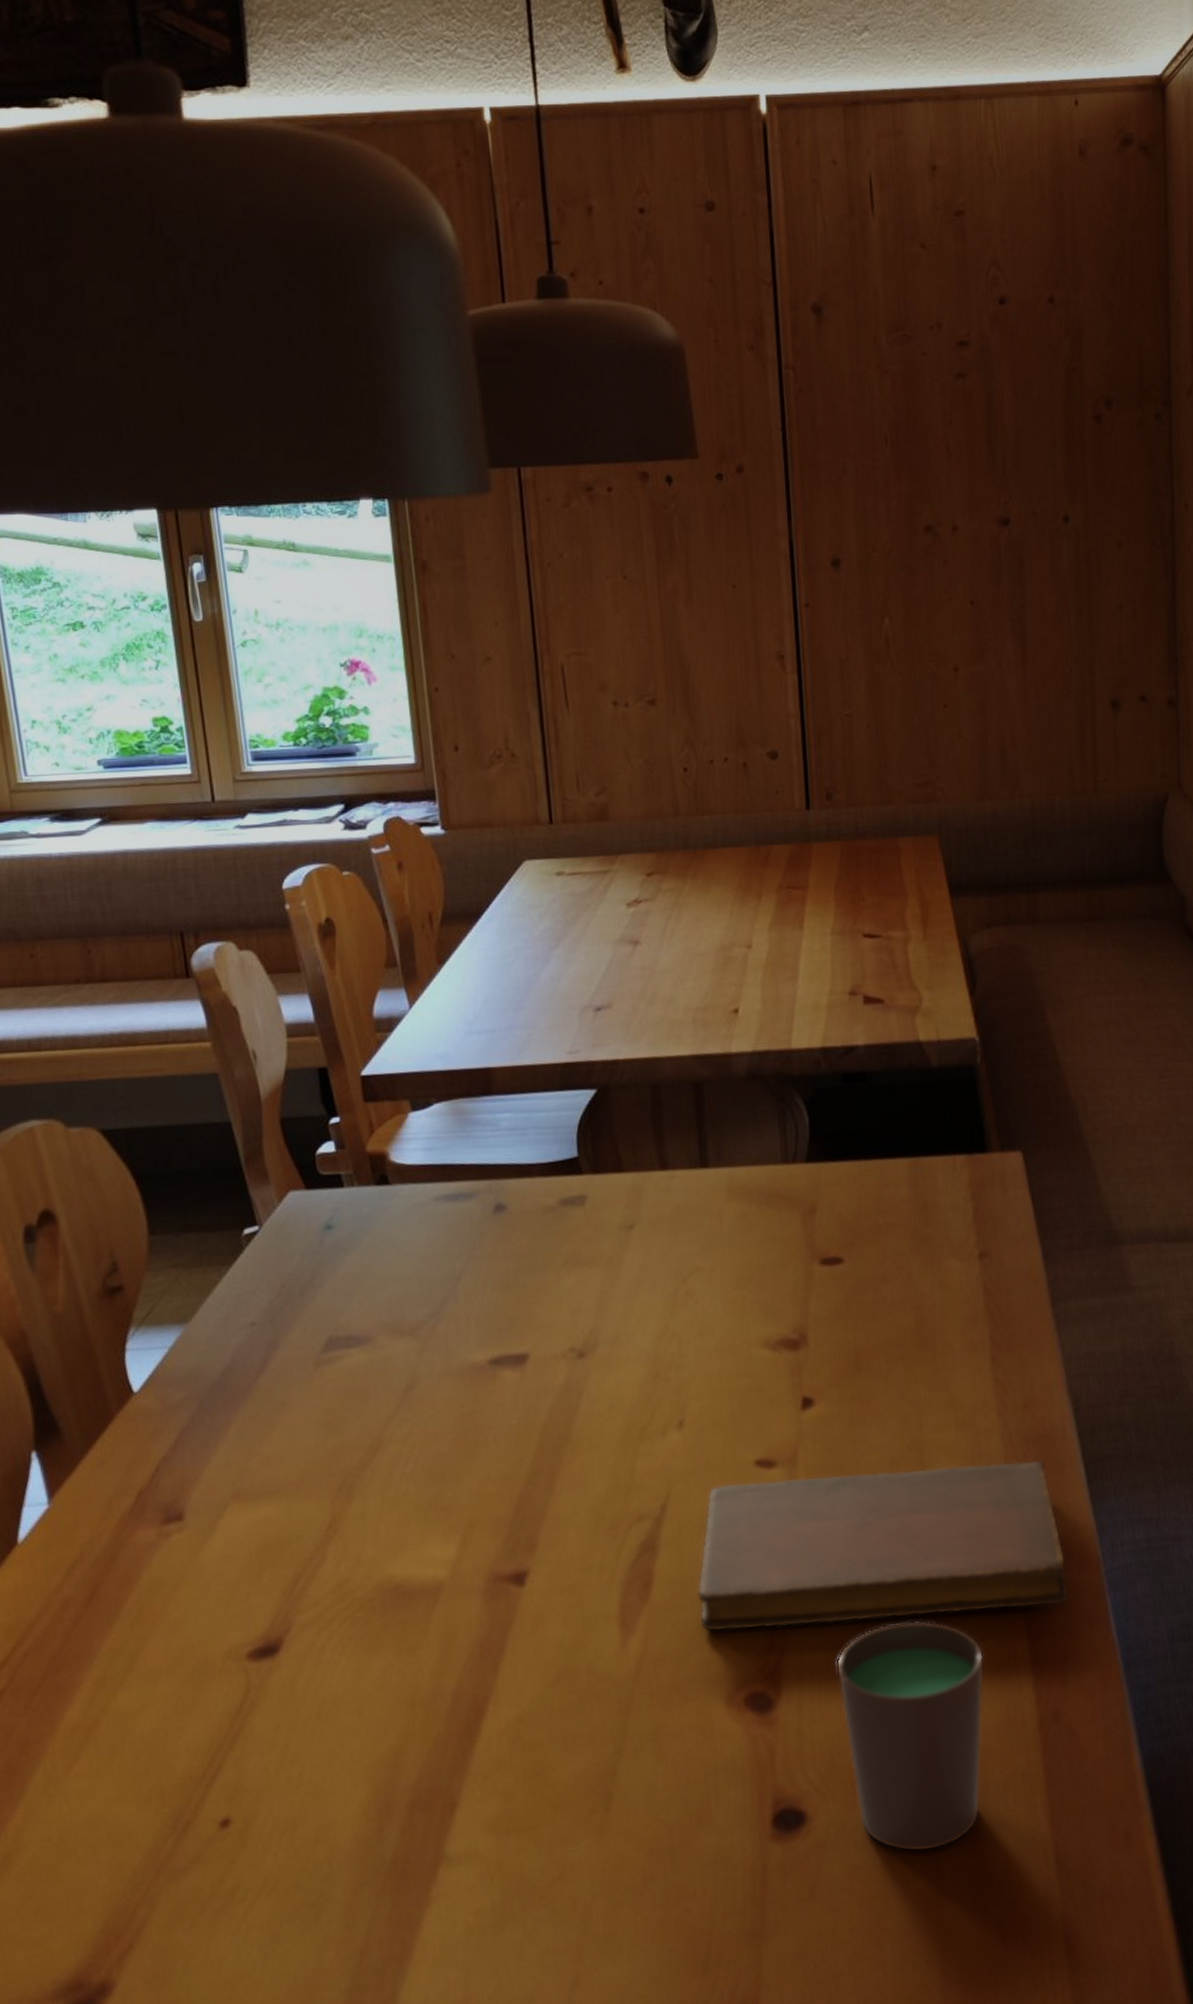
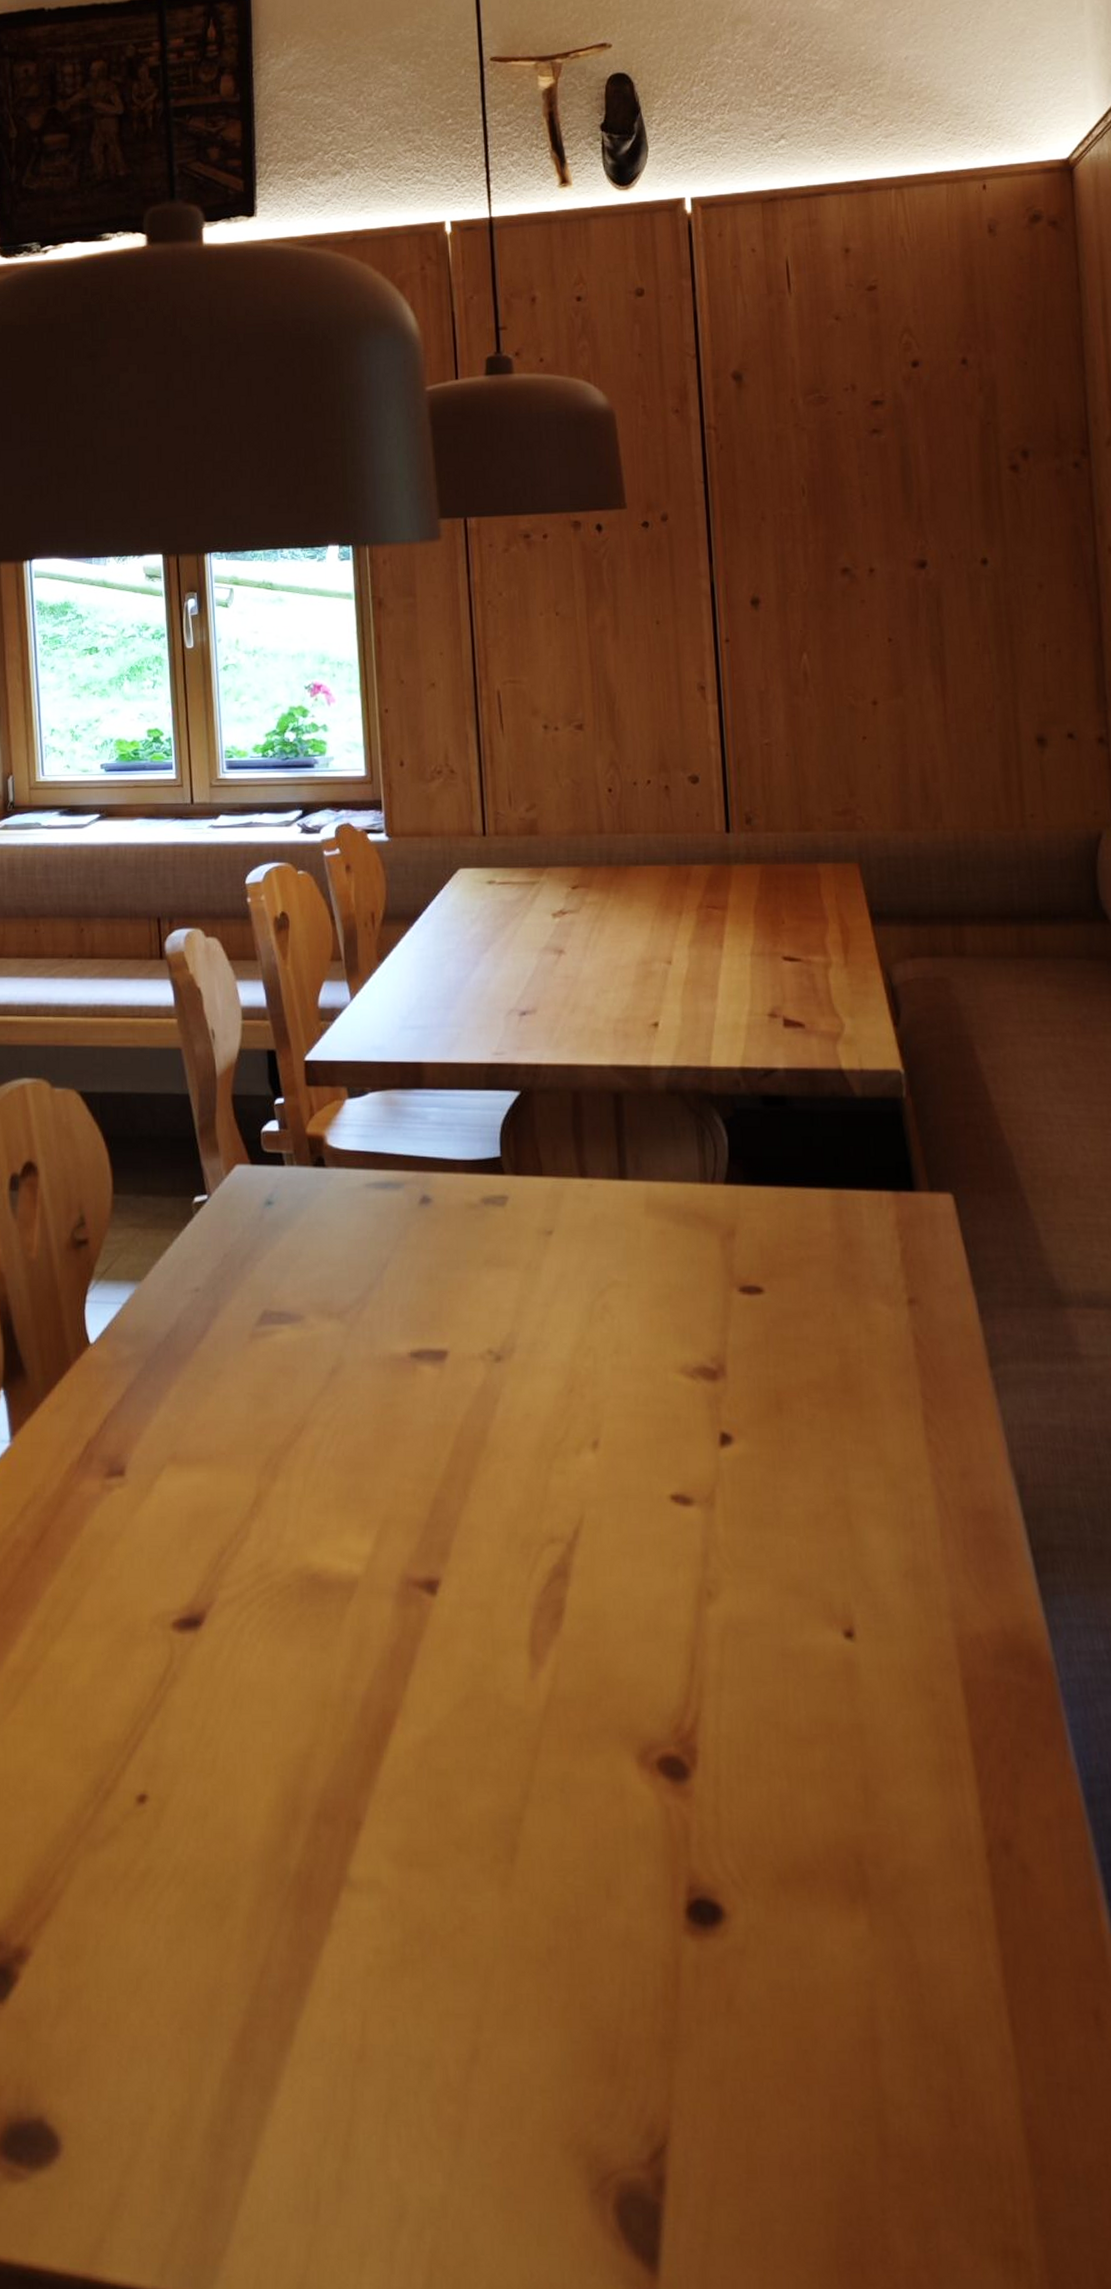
notebook: present [697,1460,1069,1632] -> none [609,1517,1018,1712]
cup: present [836,1620,985,1852] -> none [756,1702,922,1983]

